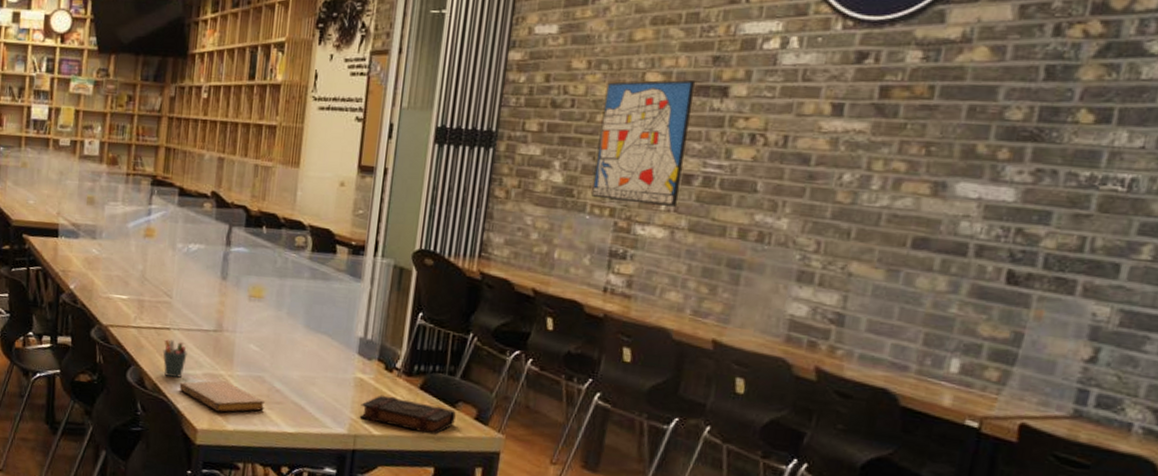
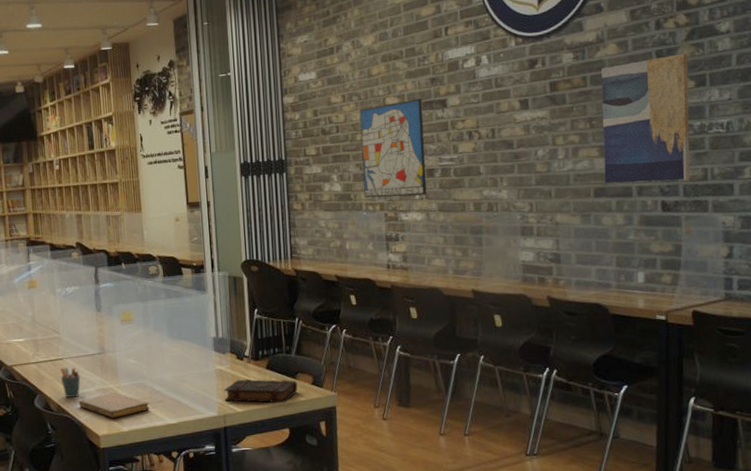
wall art: none [930,74,1094,247] -> present [601,53,690,184]

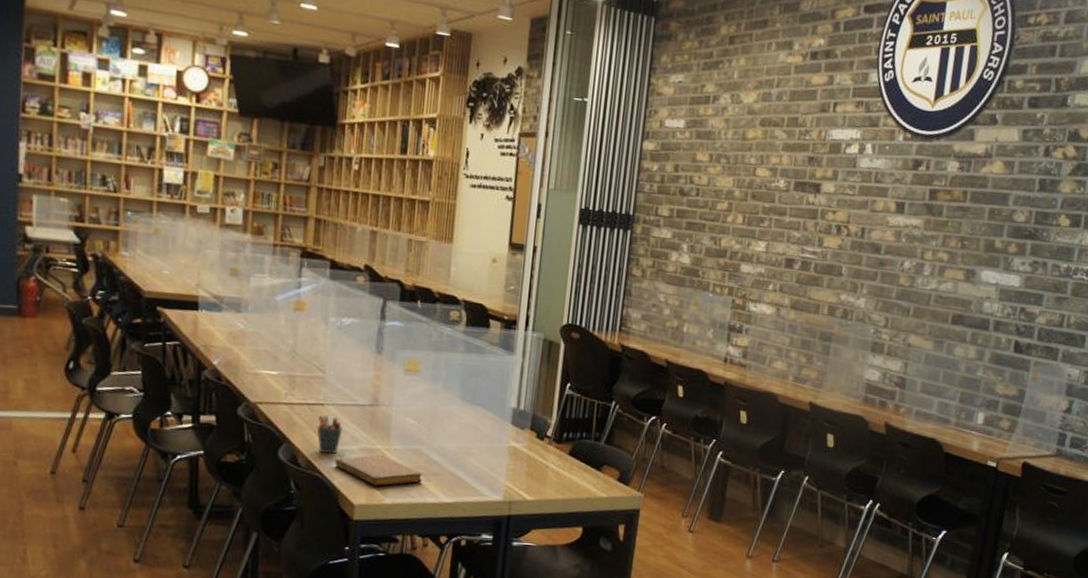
book: present [224,379,298,403] -> none [514,462,601,497]
wall art: present [359,98,426,198] -> none [714,174,796,288]
wall art: present [601,53,690,184] -> none [964,185,1069,323]

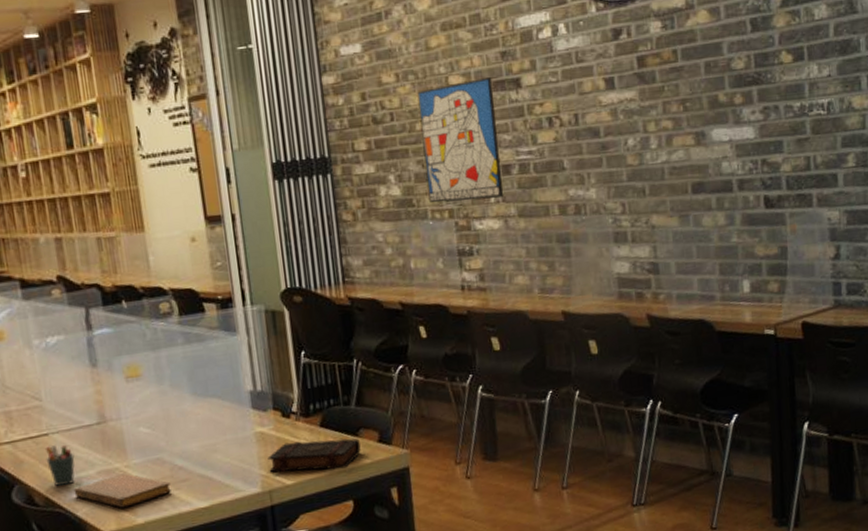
book: none [514,462,601,497] -> present [267,438,361,473]
wall art: none [714,174,796,288] -> present [417,76,503,203]

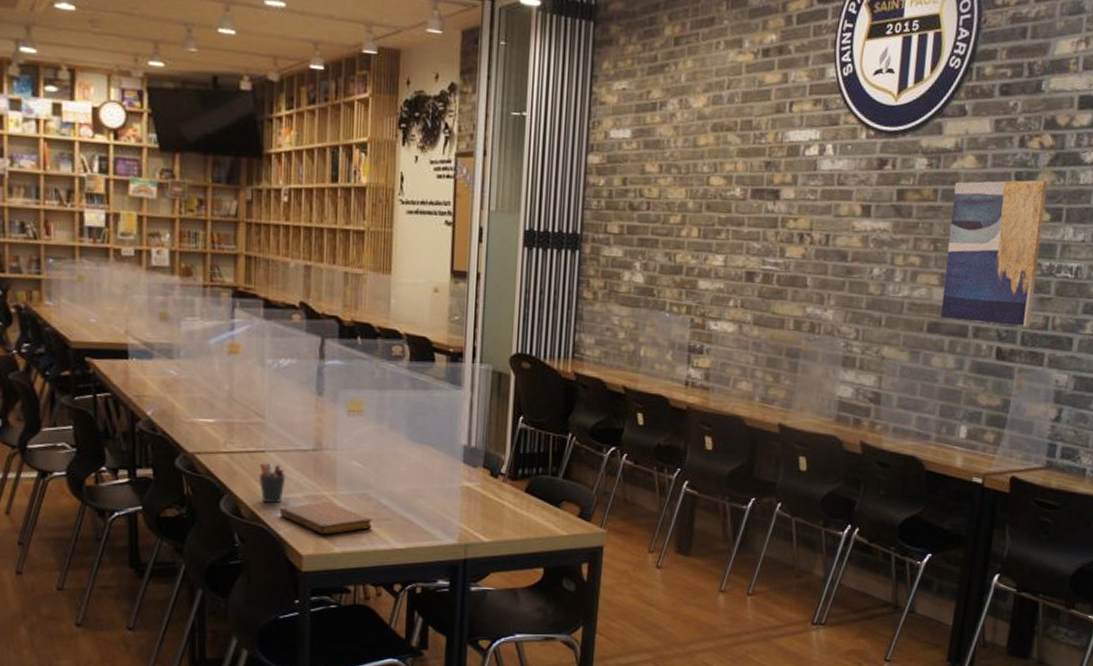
book: present [267,438,361,473] -> none [468,501,561,536]
wall art: present [417,76,503,203] -> none [670,183,753,304]
wall art: none [693,22,792,177] -> present [940,180,1048,326]

